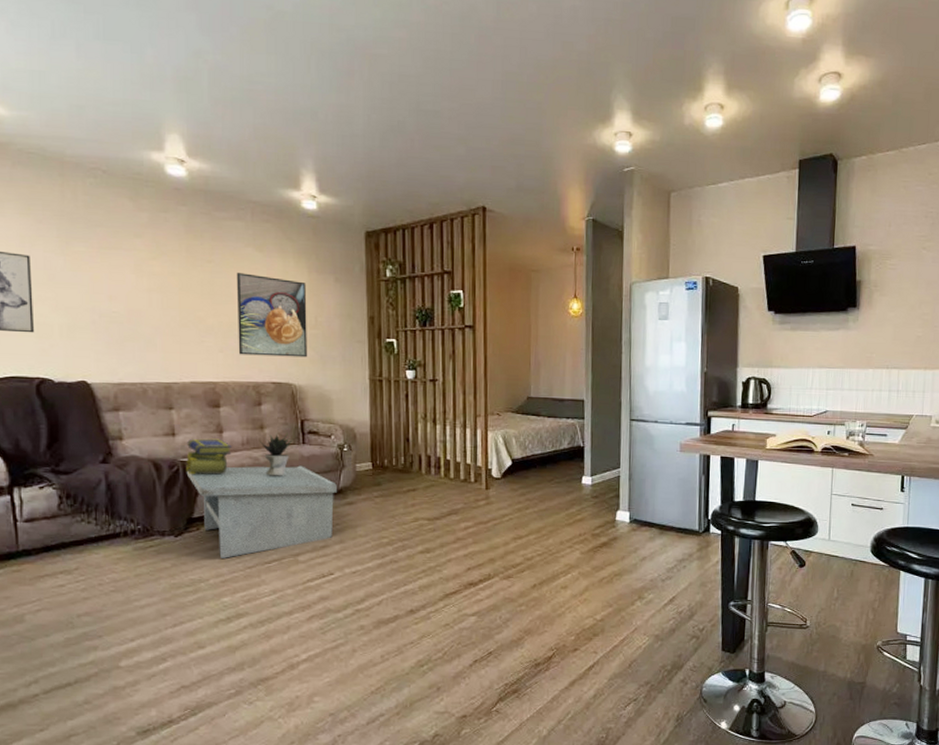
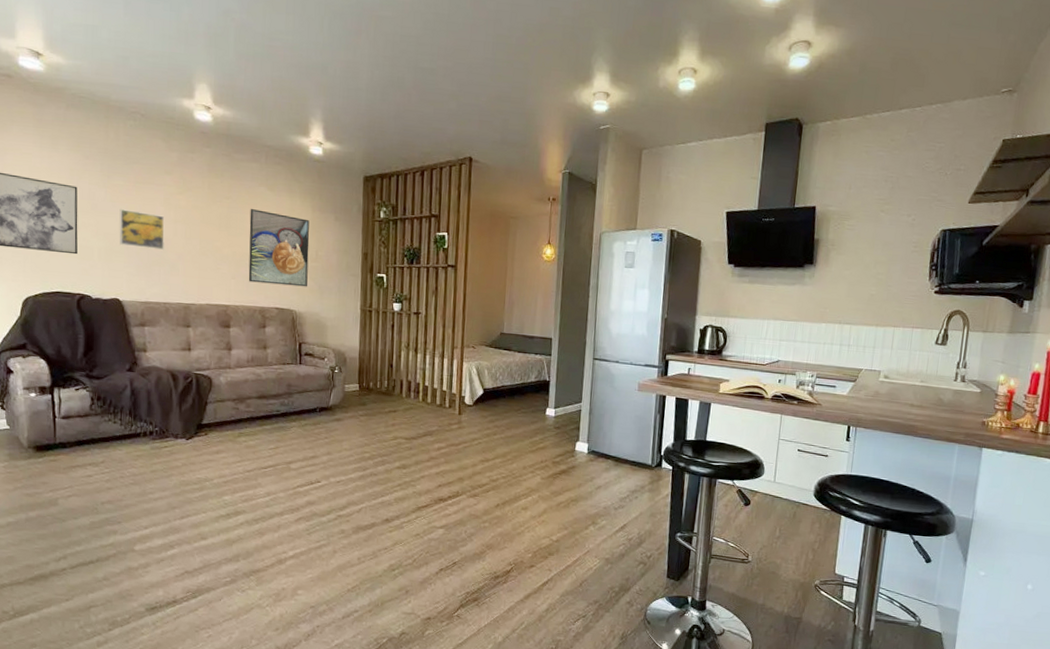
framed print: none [82,279,137,323] -> present [119,209,165,250]
stack of books: present [186,438,232,475] -> none [199,354,239,387]
coffee table: present [186,465,337,558] -> none [198,381,327,462]
potted plant: present [259,433,293,475] -> none [262,353,292,391]

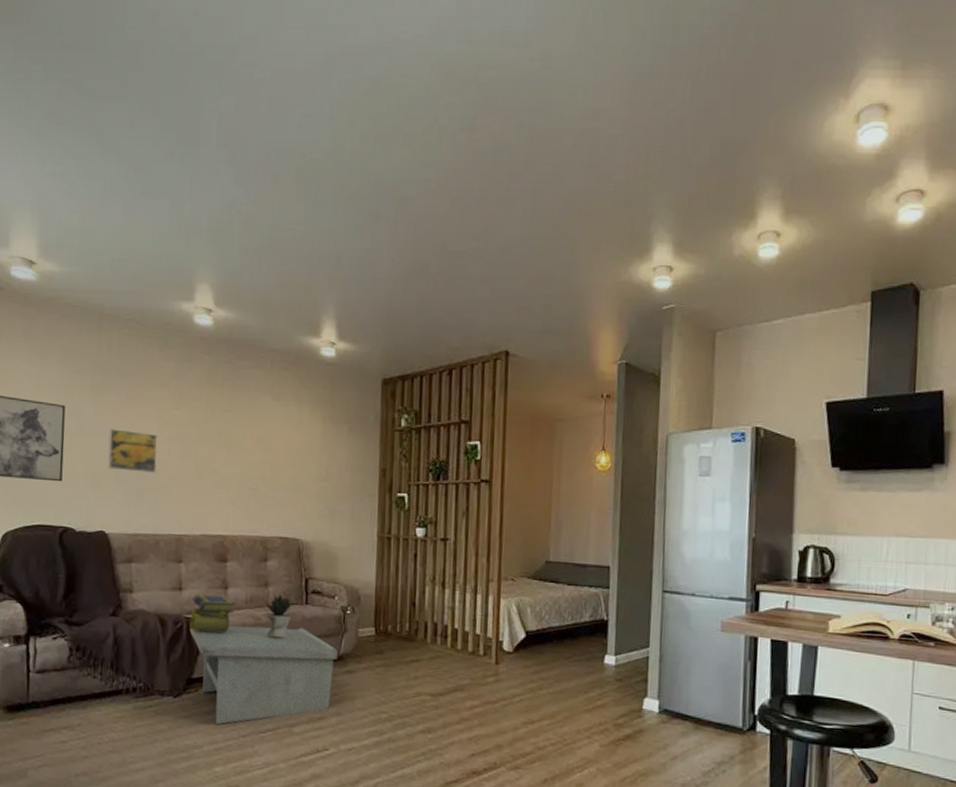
coffee table: none [198,381,327,462] -> present [189,625,337,724]
stack of books: none [199,354,239,387] -> present [190,594,236,633]
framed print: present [248,209,310,287] -> none [248,422,319,512]
potted plant: none [262,353,292,391] -> present [262,591,297,637]

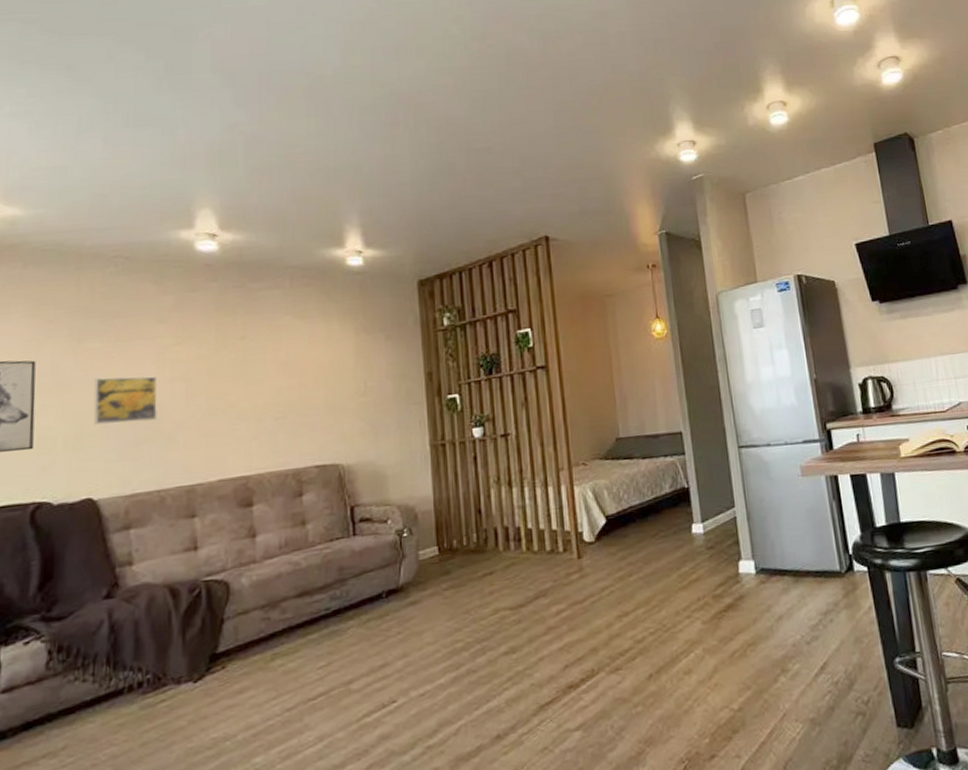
coffee table: present [189,625,337,724] -> none [210,563,397,703]
stack of books: present [190,594,236,633] -> none [210,545,267,596]
potted plant: present [262,591,297,637] -> none [300,525,342,582]

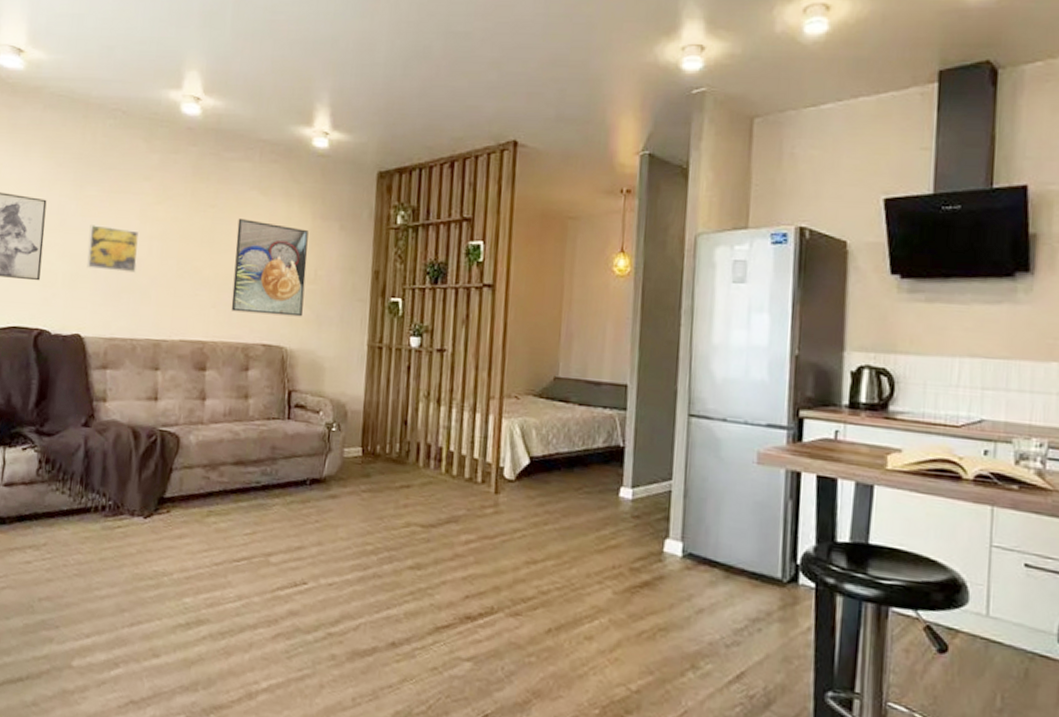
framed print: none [273,344,356,439] -> present [231,219,309,317]

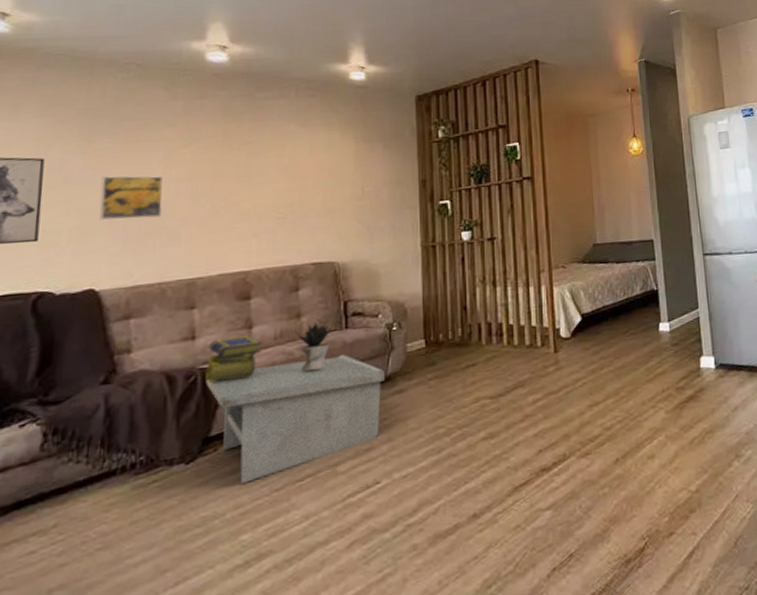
coffee table: none [163,440,321,550] -> present [205,354,384,484]
stack of books: none [164,405,213,448] -> present [205,335,262,383]
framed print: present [231,219,309,317] -> none [275,150,353,238]
potted plant: none [241,404,278,455] -> present [294,318,335,371]

